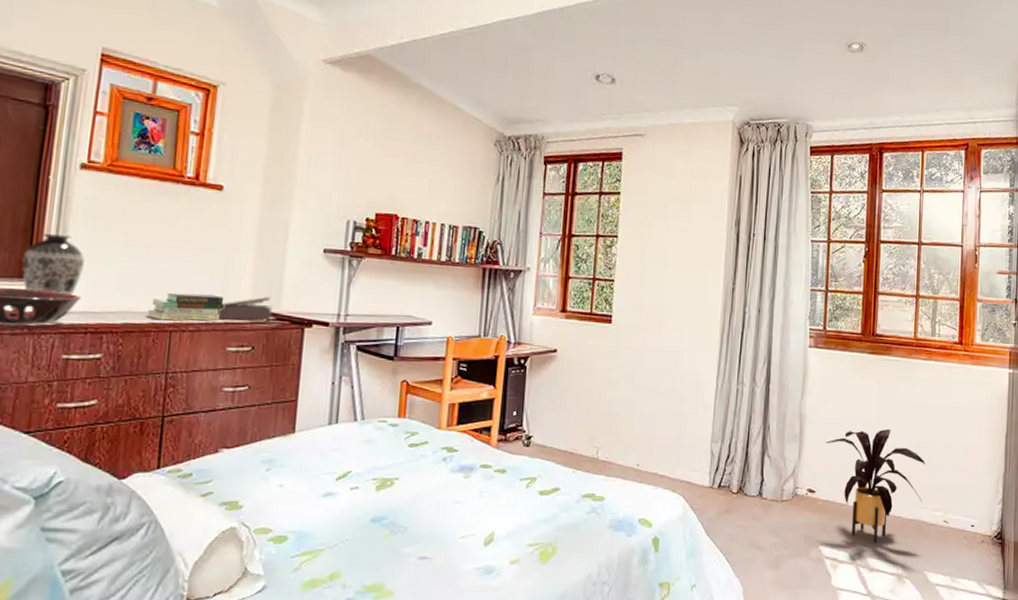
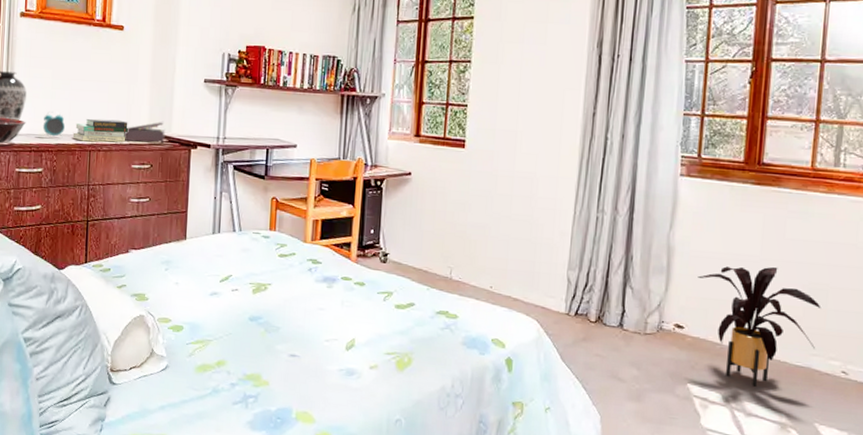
alarm clock: none [104,283,137,317] -> present [42,110,65,139]

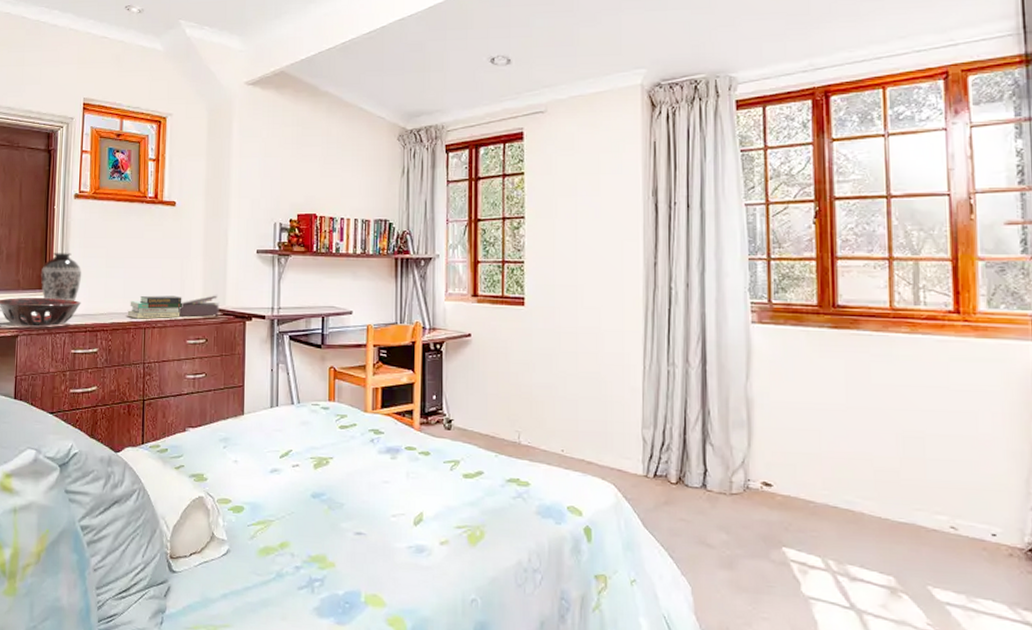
alarm clock: present [42,110,65,139] -> none [97,289,119,317]
house plant: present [698,266,821,387] -> none [781,416,919,548]

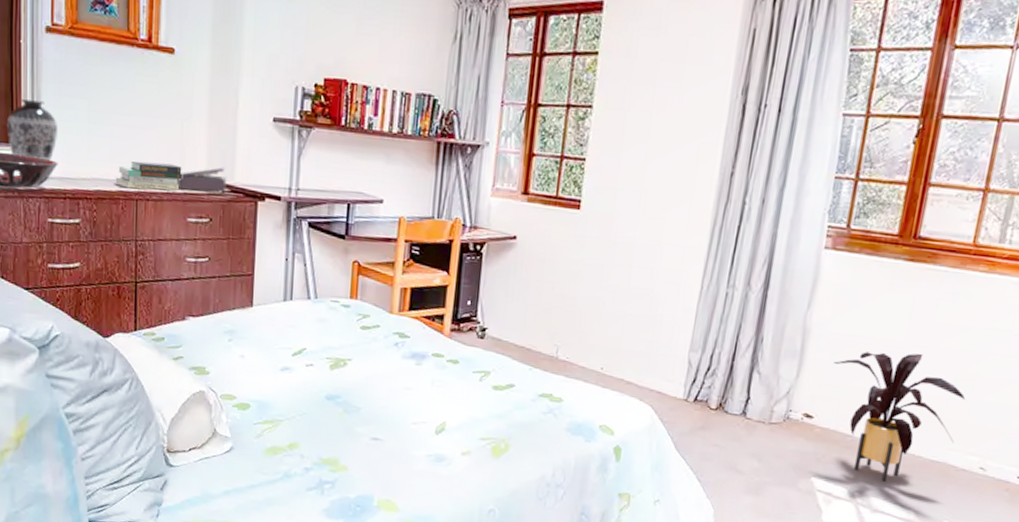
house plant: none [781,416,919,548] -> present [833,352,966,482]

